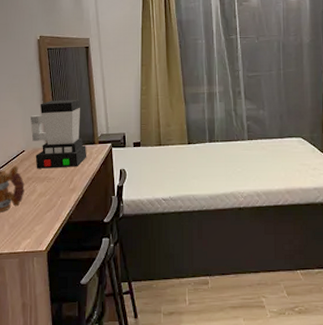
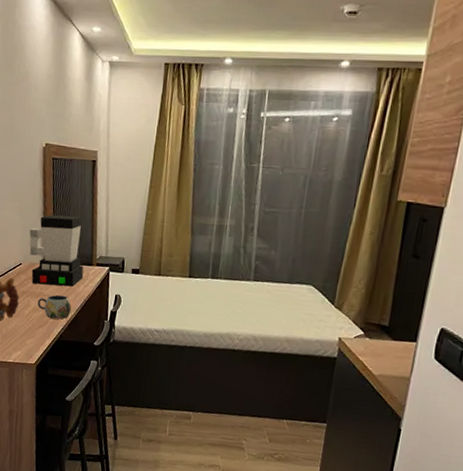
mug: none [43,176,78,201] -> present [37,294,72,319]

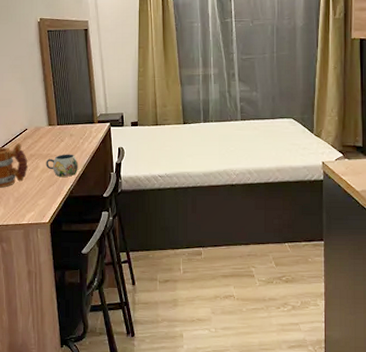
coffee maker: present [29,215,84,287] -> none [31,80,87,146]

